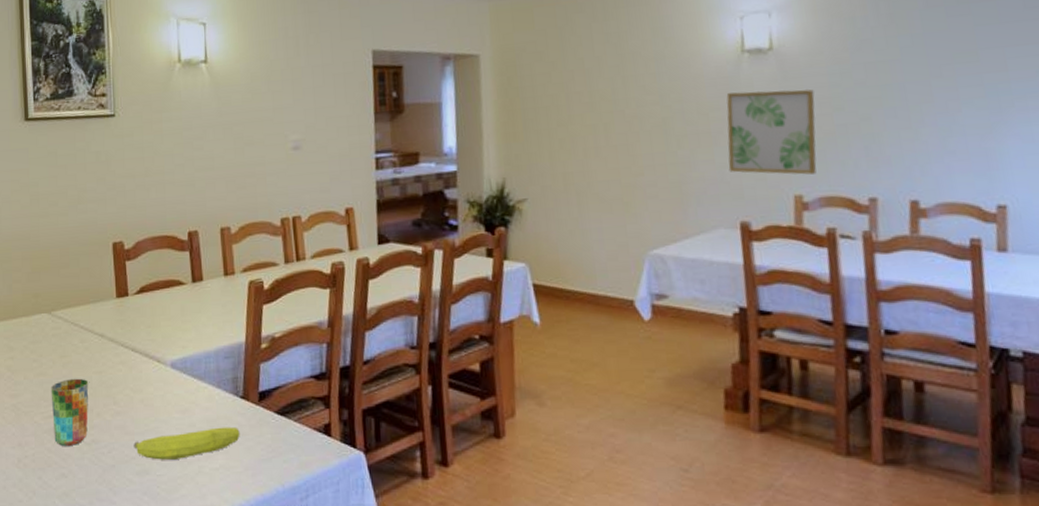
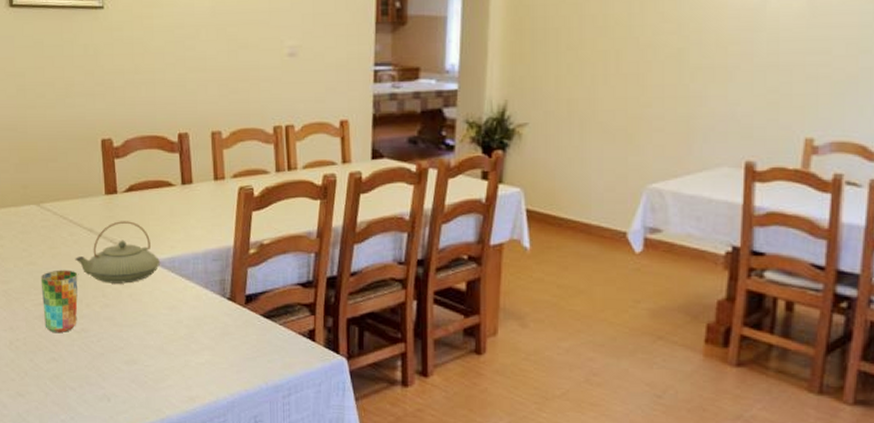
teapot: none [86,323,172,390] -> present [75,221,160,284]
fruit: present [134,426,240,460] -> none [122,325,226,352]
wall art: present [726,89,817,175] -> none [741,26,842,118]

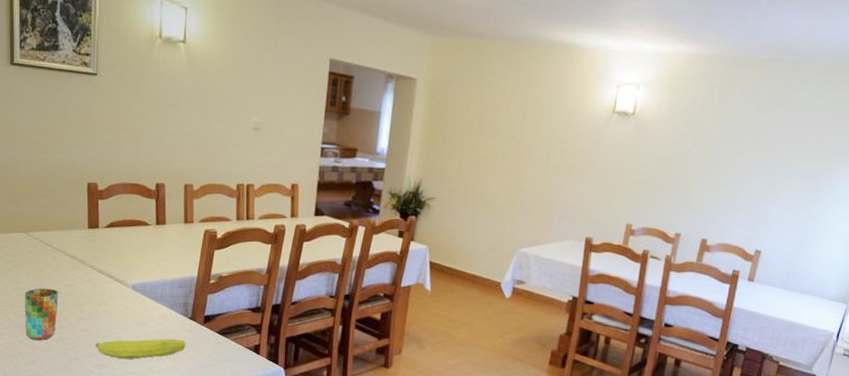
teapot: present [75,221,160,284] -> none [57,251,133,302]
fruit: none [122,325,226,352] -> present [95,338,186,359]

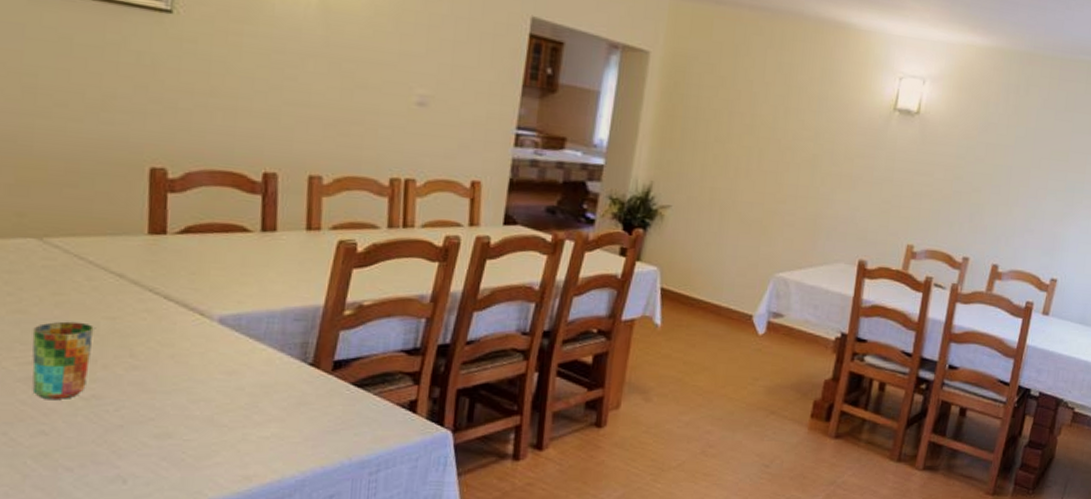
fruit: present [95,338,186,359] -> none [154,393,303,424]

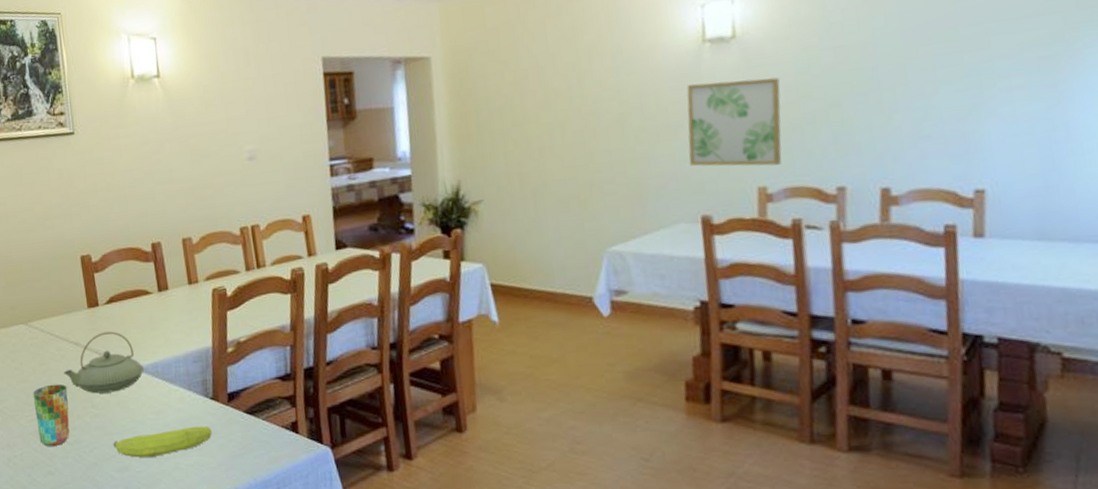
teapot: none [92,267,220,342] -> present [64,331,144,394]
fruit: none [154,393,303,424] -> present [113,426,212,458]
wall art: none [859,144,943,229] -> present [686,77,782,166]

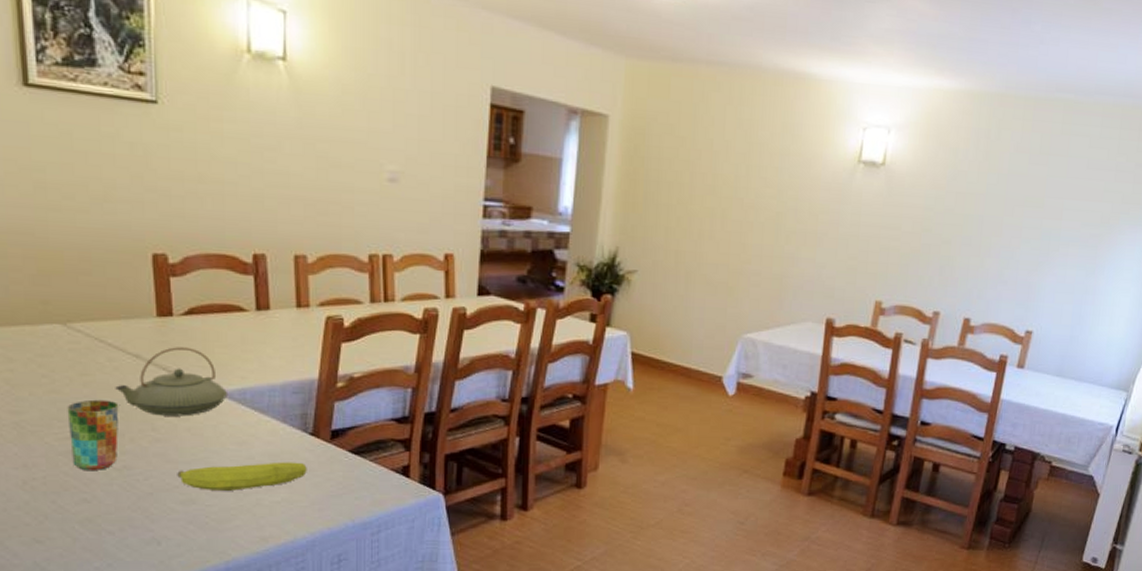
wall art: present [686,77,782,166] -> none [826,199,911,284]

